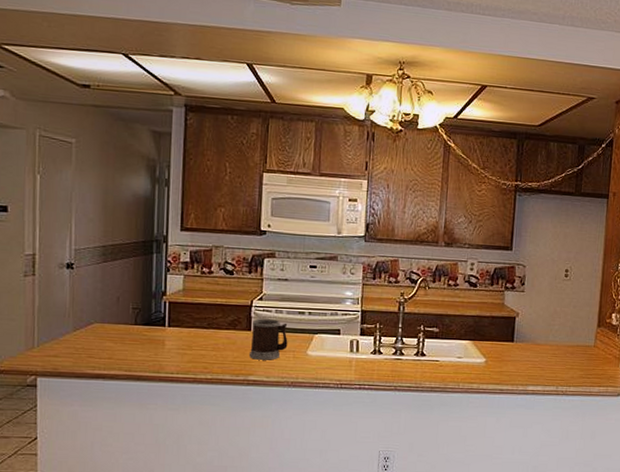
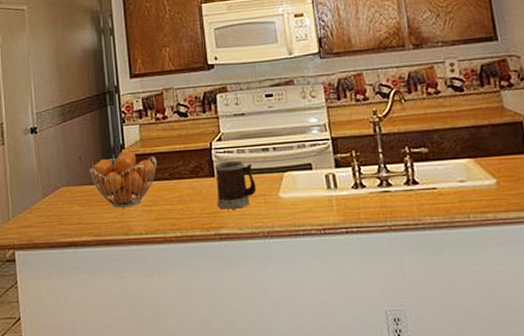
fruit basket: none [126,297,197,349] -> present [89,150,157,208]

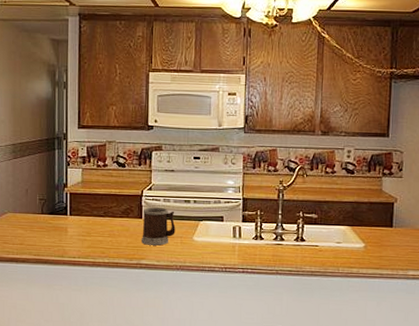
fruit basket: present [89,150,157,208] -> none [34,188,94,235]

